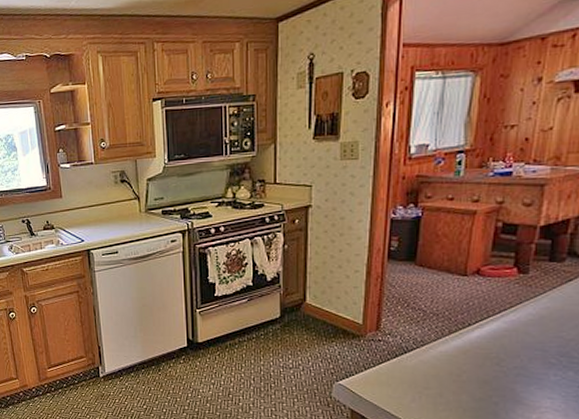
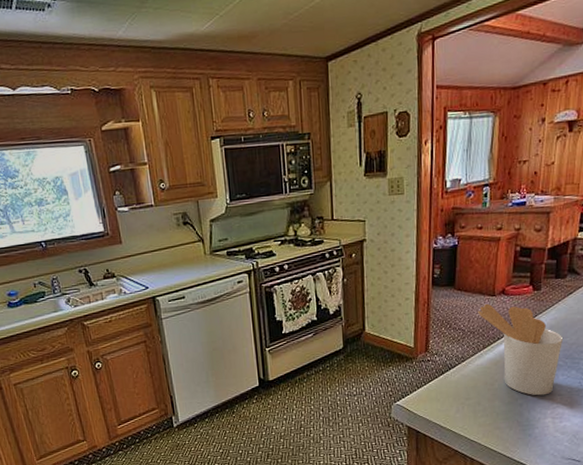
utensil holder: none [444,283,556,396] -> present [478,303,562,396]

